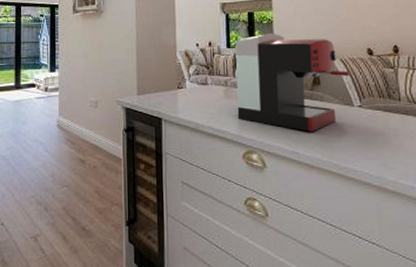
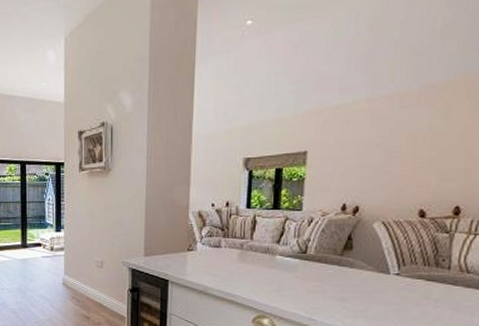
coffee maker: present [235,32,350,132] -> none [251,191,391,299]

